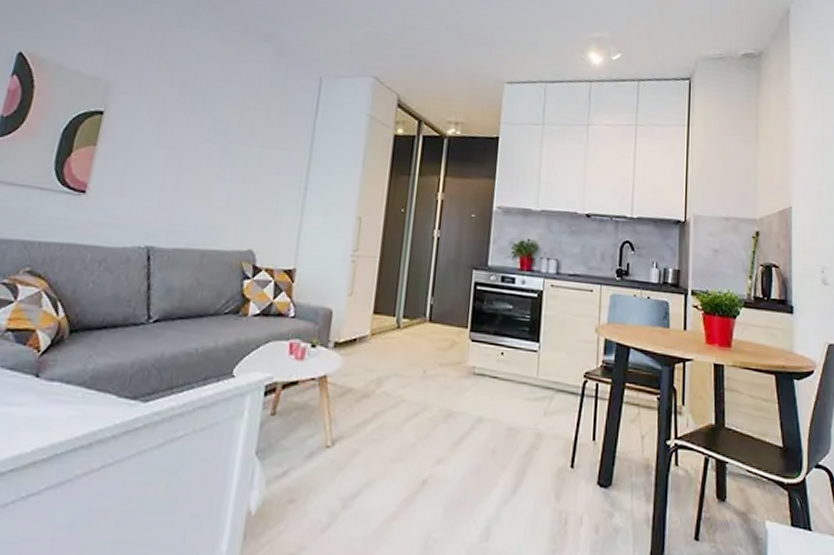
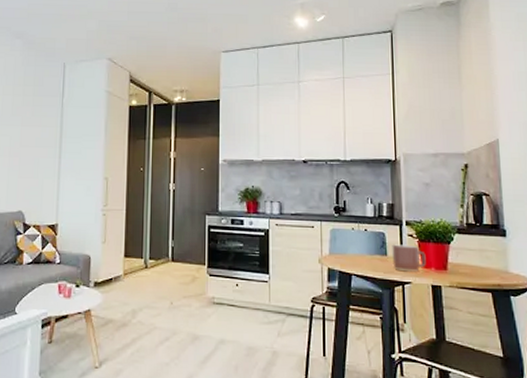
mug: none [674,315,710,348] -> present [392,244,426,272]

